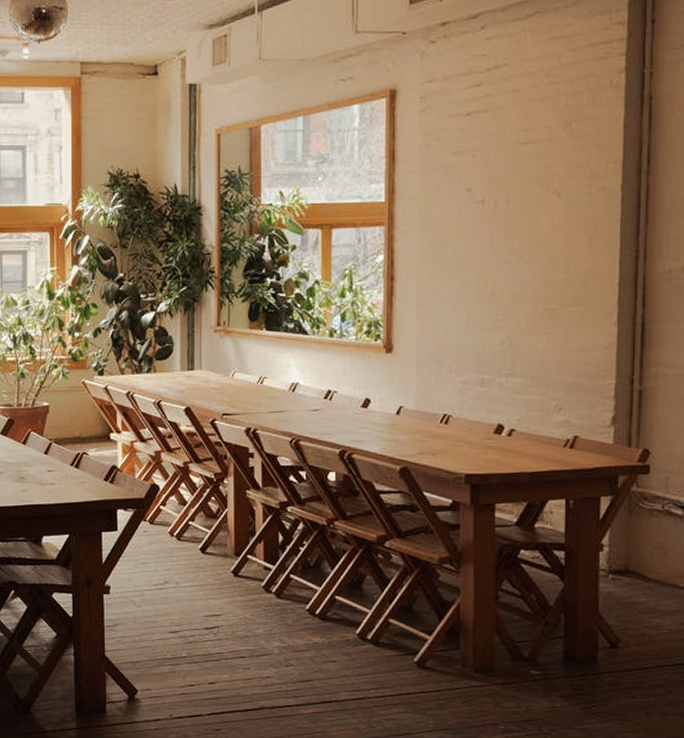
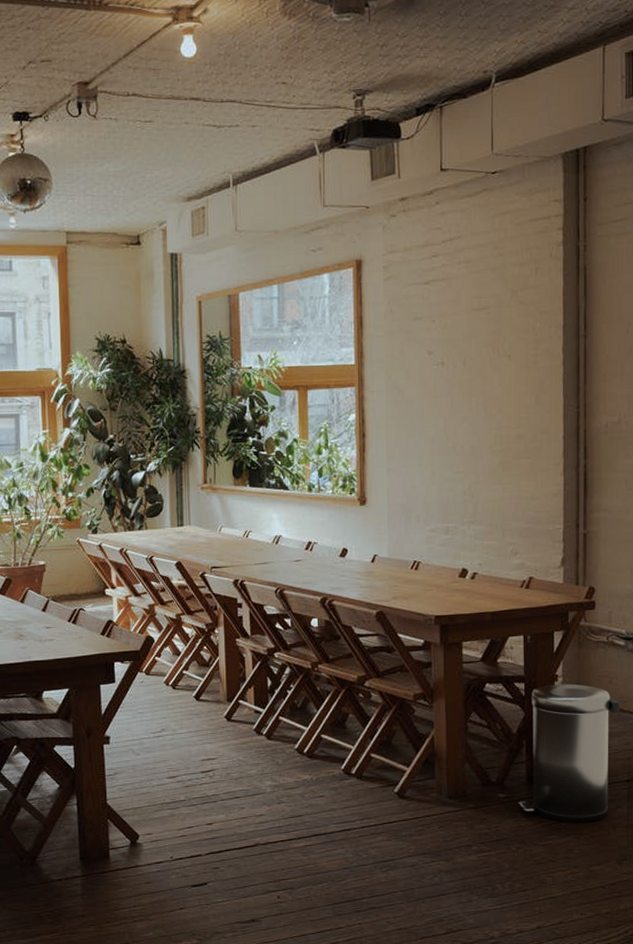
pedal bin: none [553,554,675,708] -> present [518,684,620,823]

